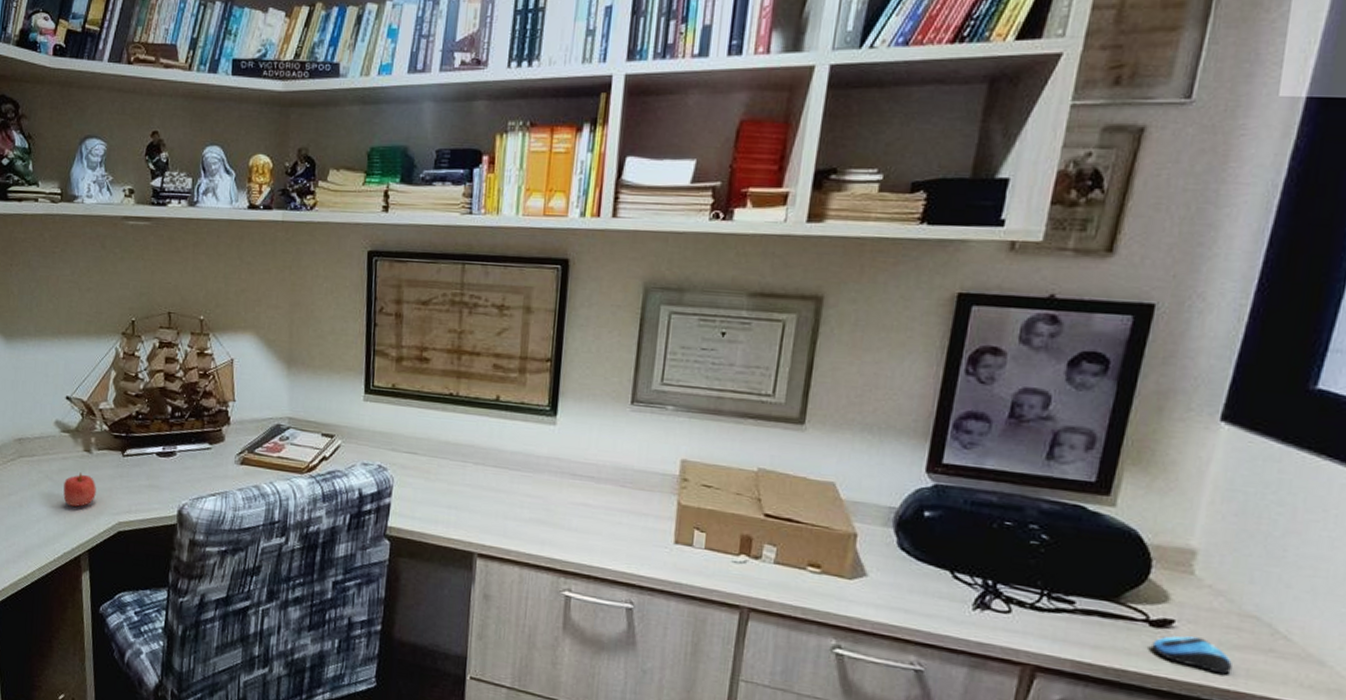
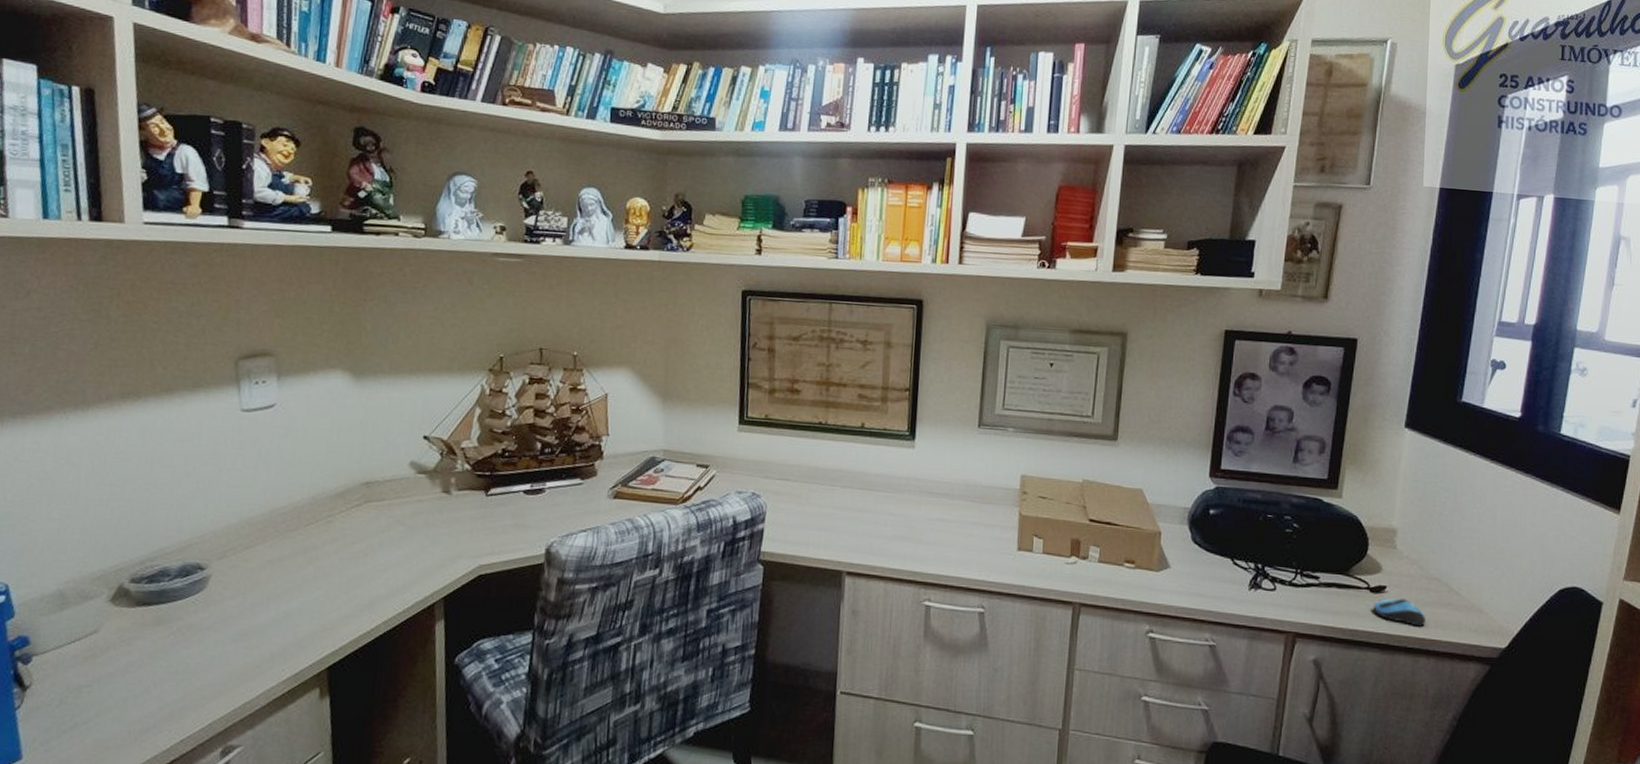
apple: present [63,472,96,507] -> none [416,515,455,552]

